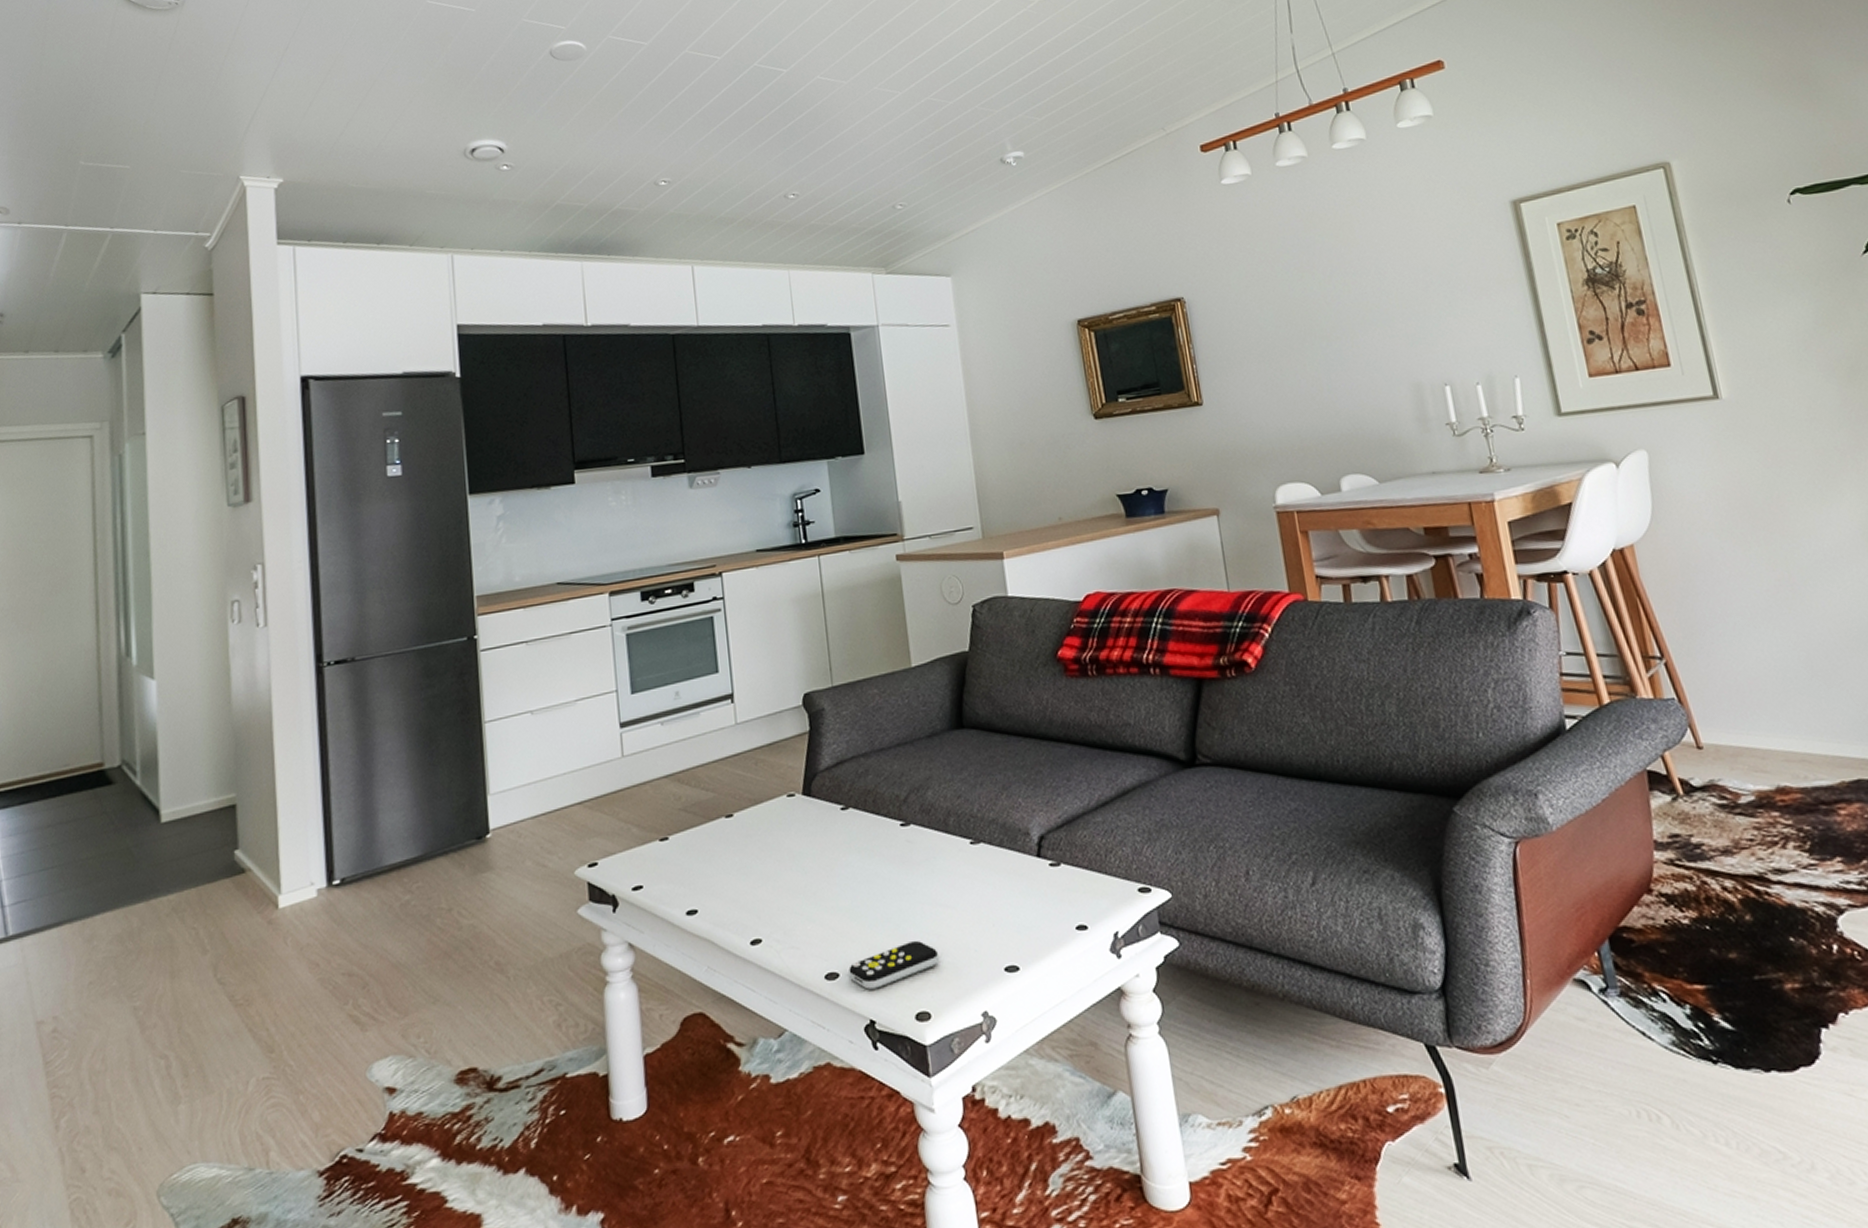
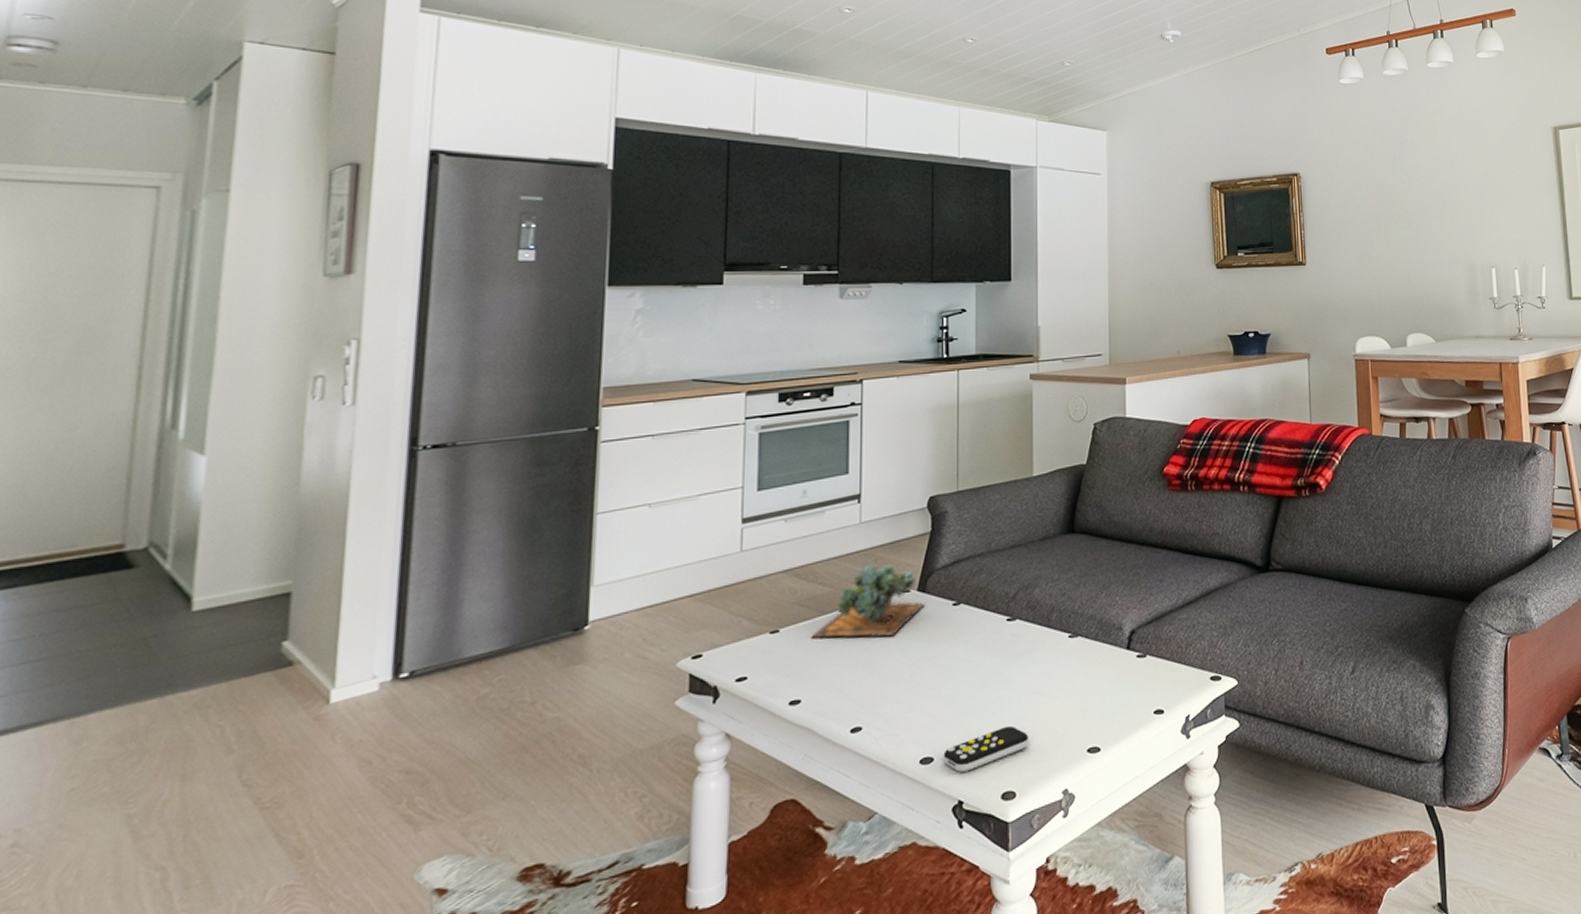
succulent plant: none [701,766,812,846] -> present [812,563,925,639]

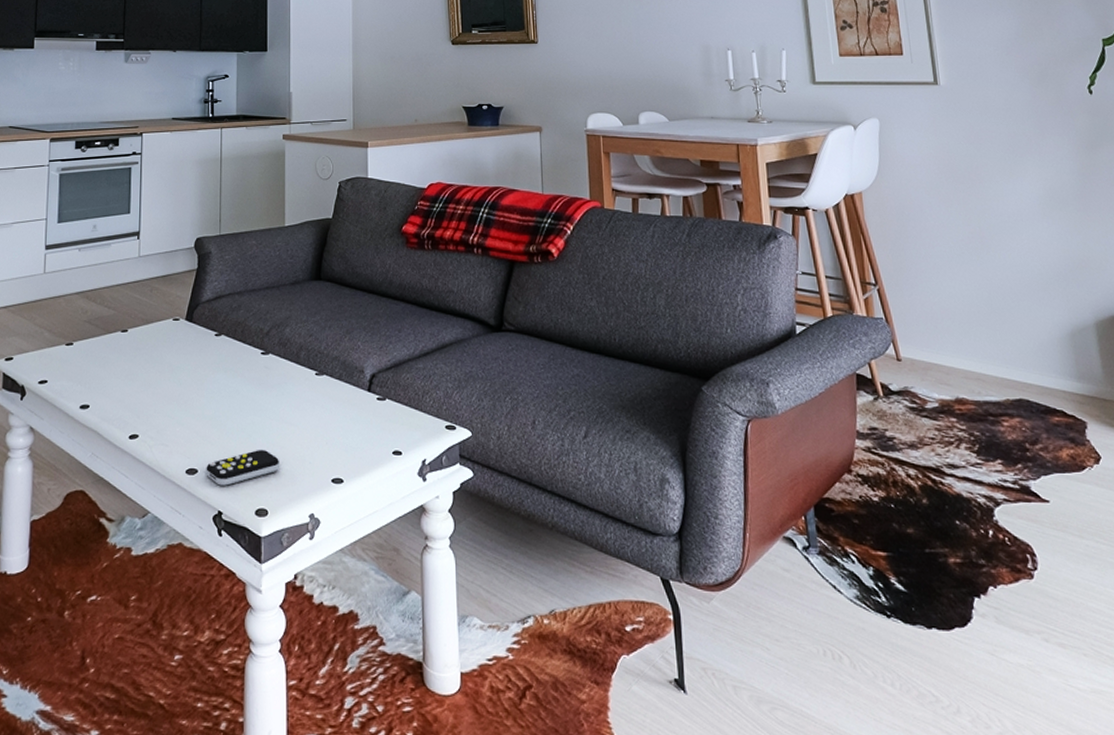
succulent plant: present [812,563,925,639] -> none [99,293,192,357]

